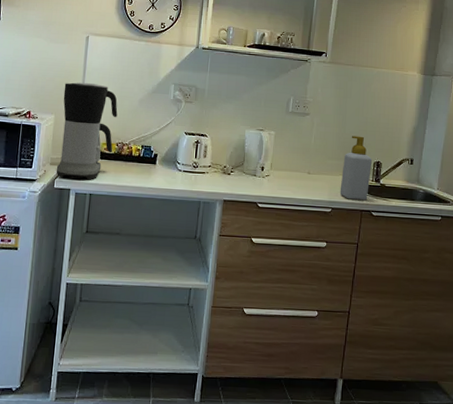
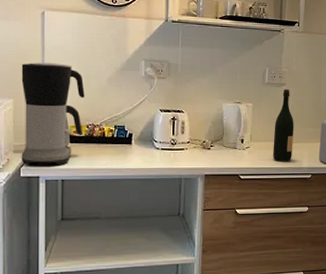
wine bottle: none [292,118,316,193] -> present [273,89,294,162]

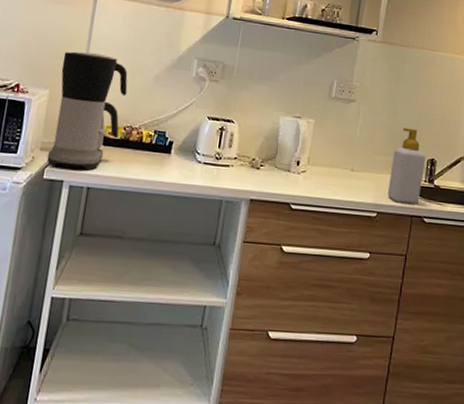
wine bottle: present [273,89,294,162] -> none [332,106,362,194]

